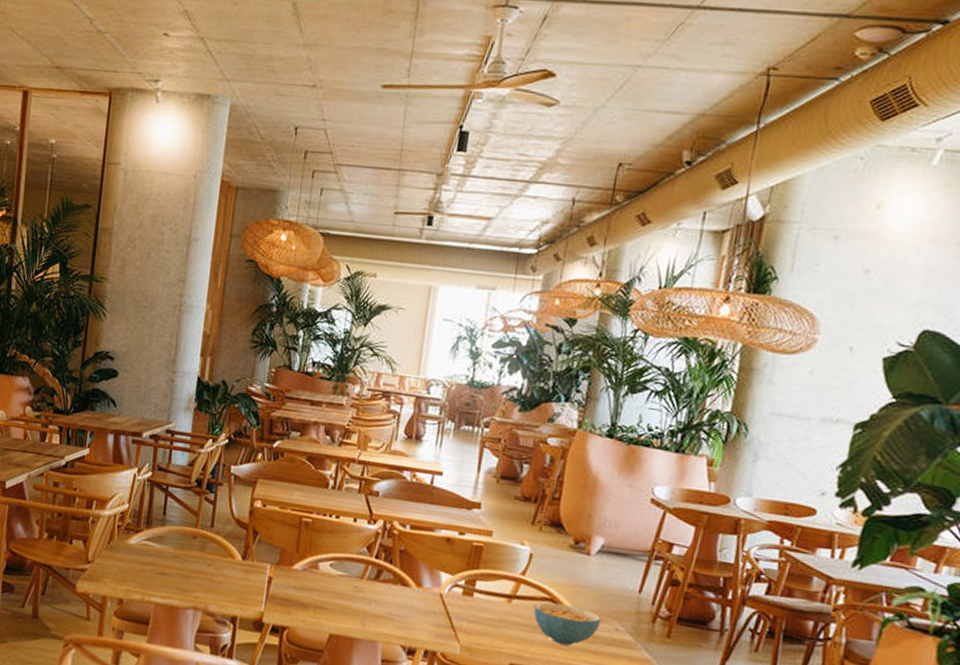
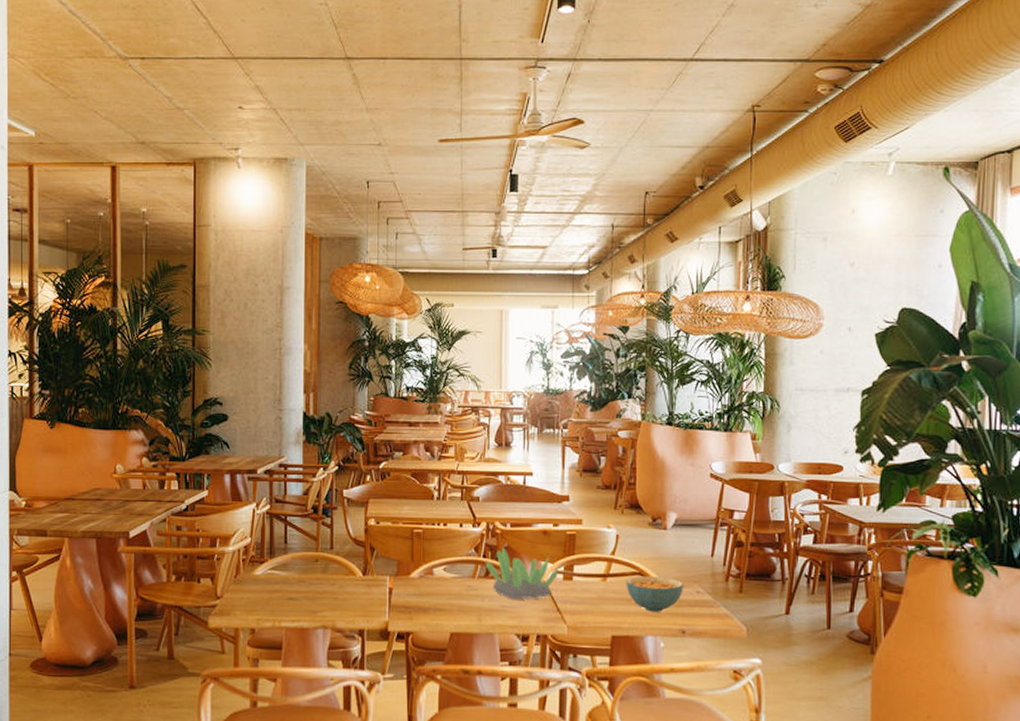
succulent plant: none [377,548,458,611] -> present [485,546,558,599]

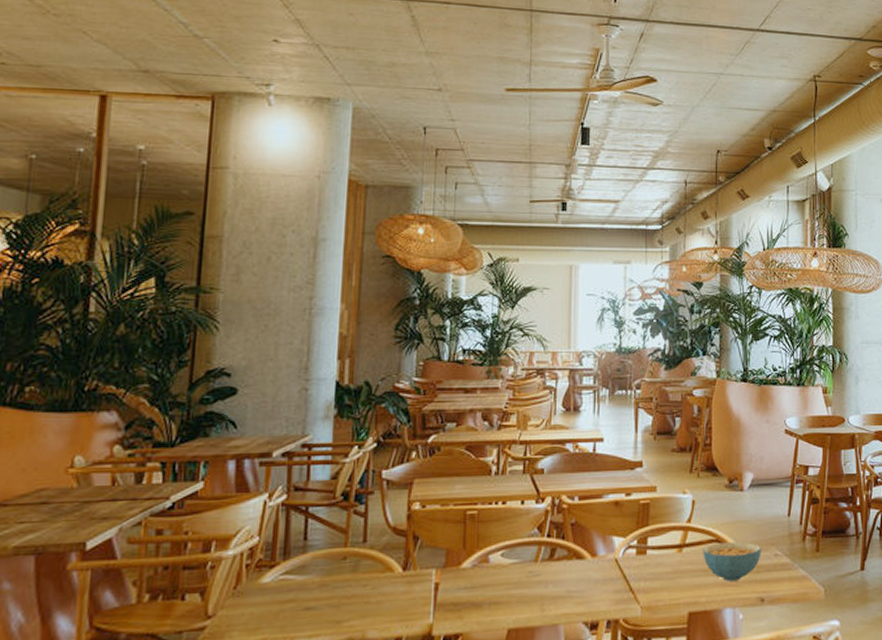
succulent plant: present [485,546,558,599] -> none [549,522,631,581]

